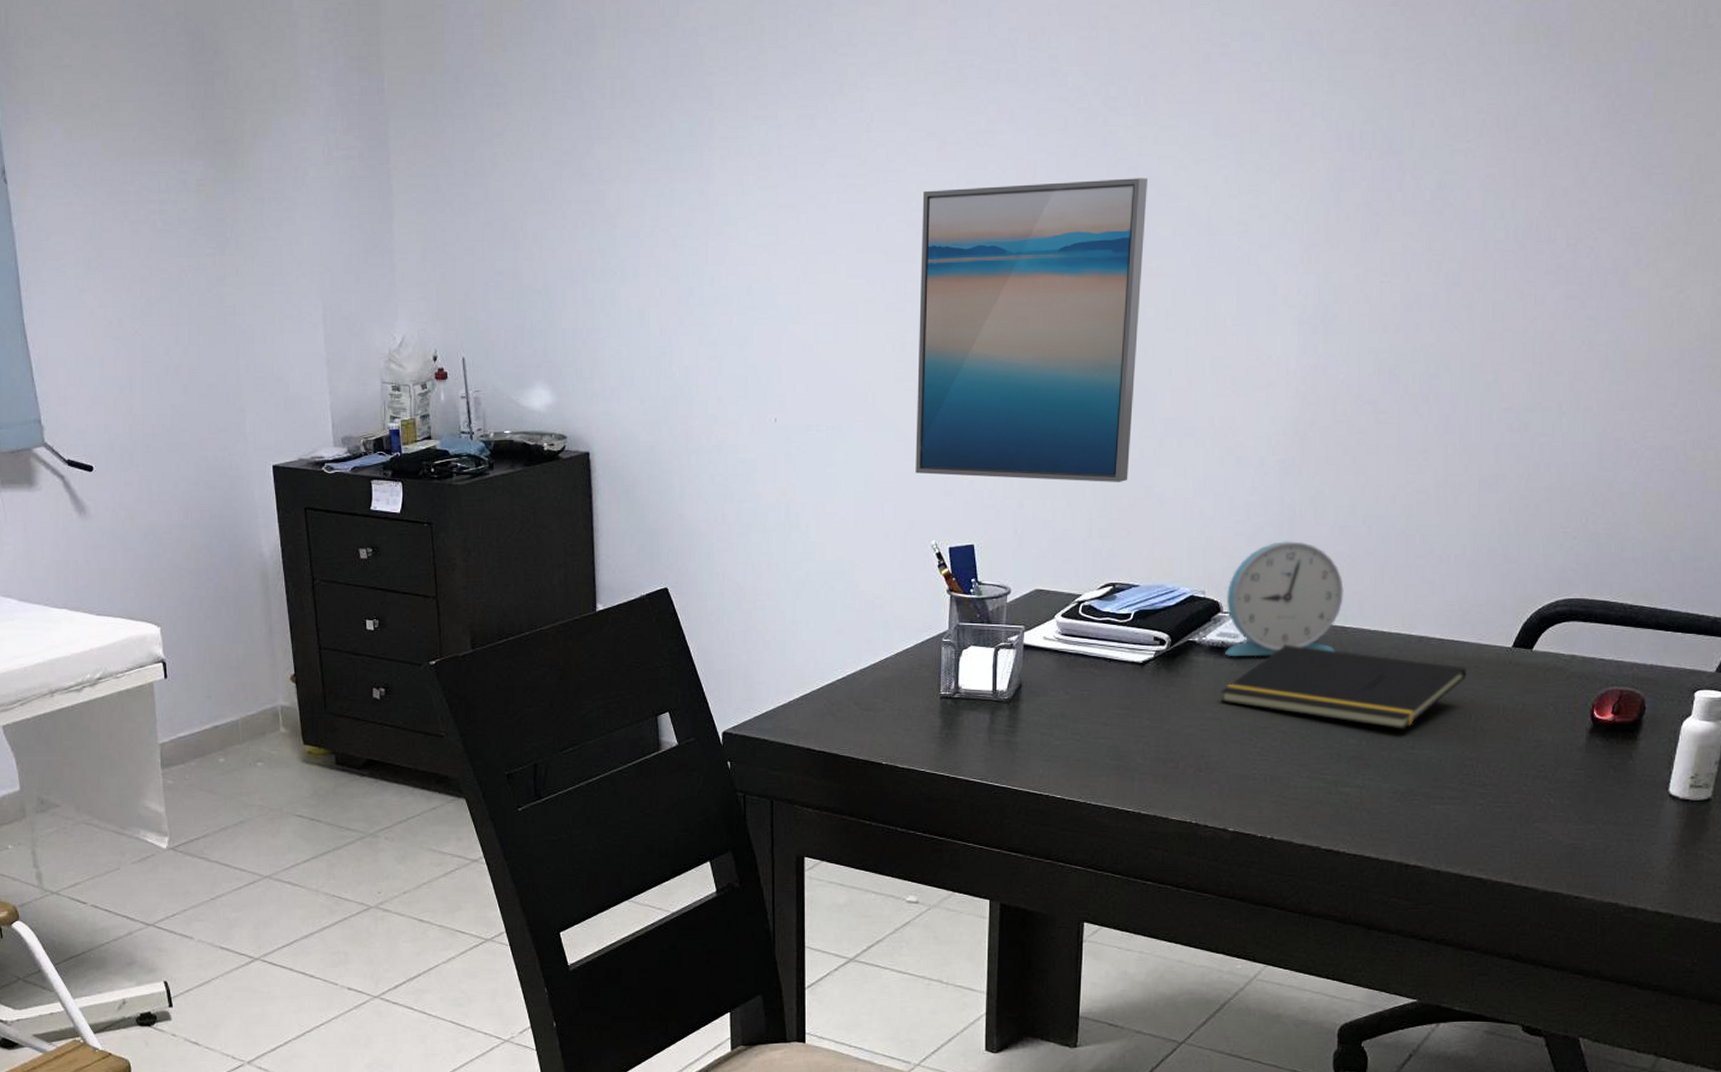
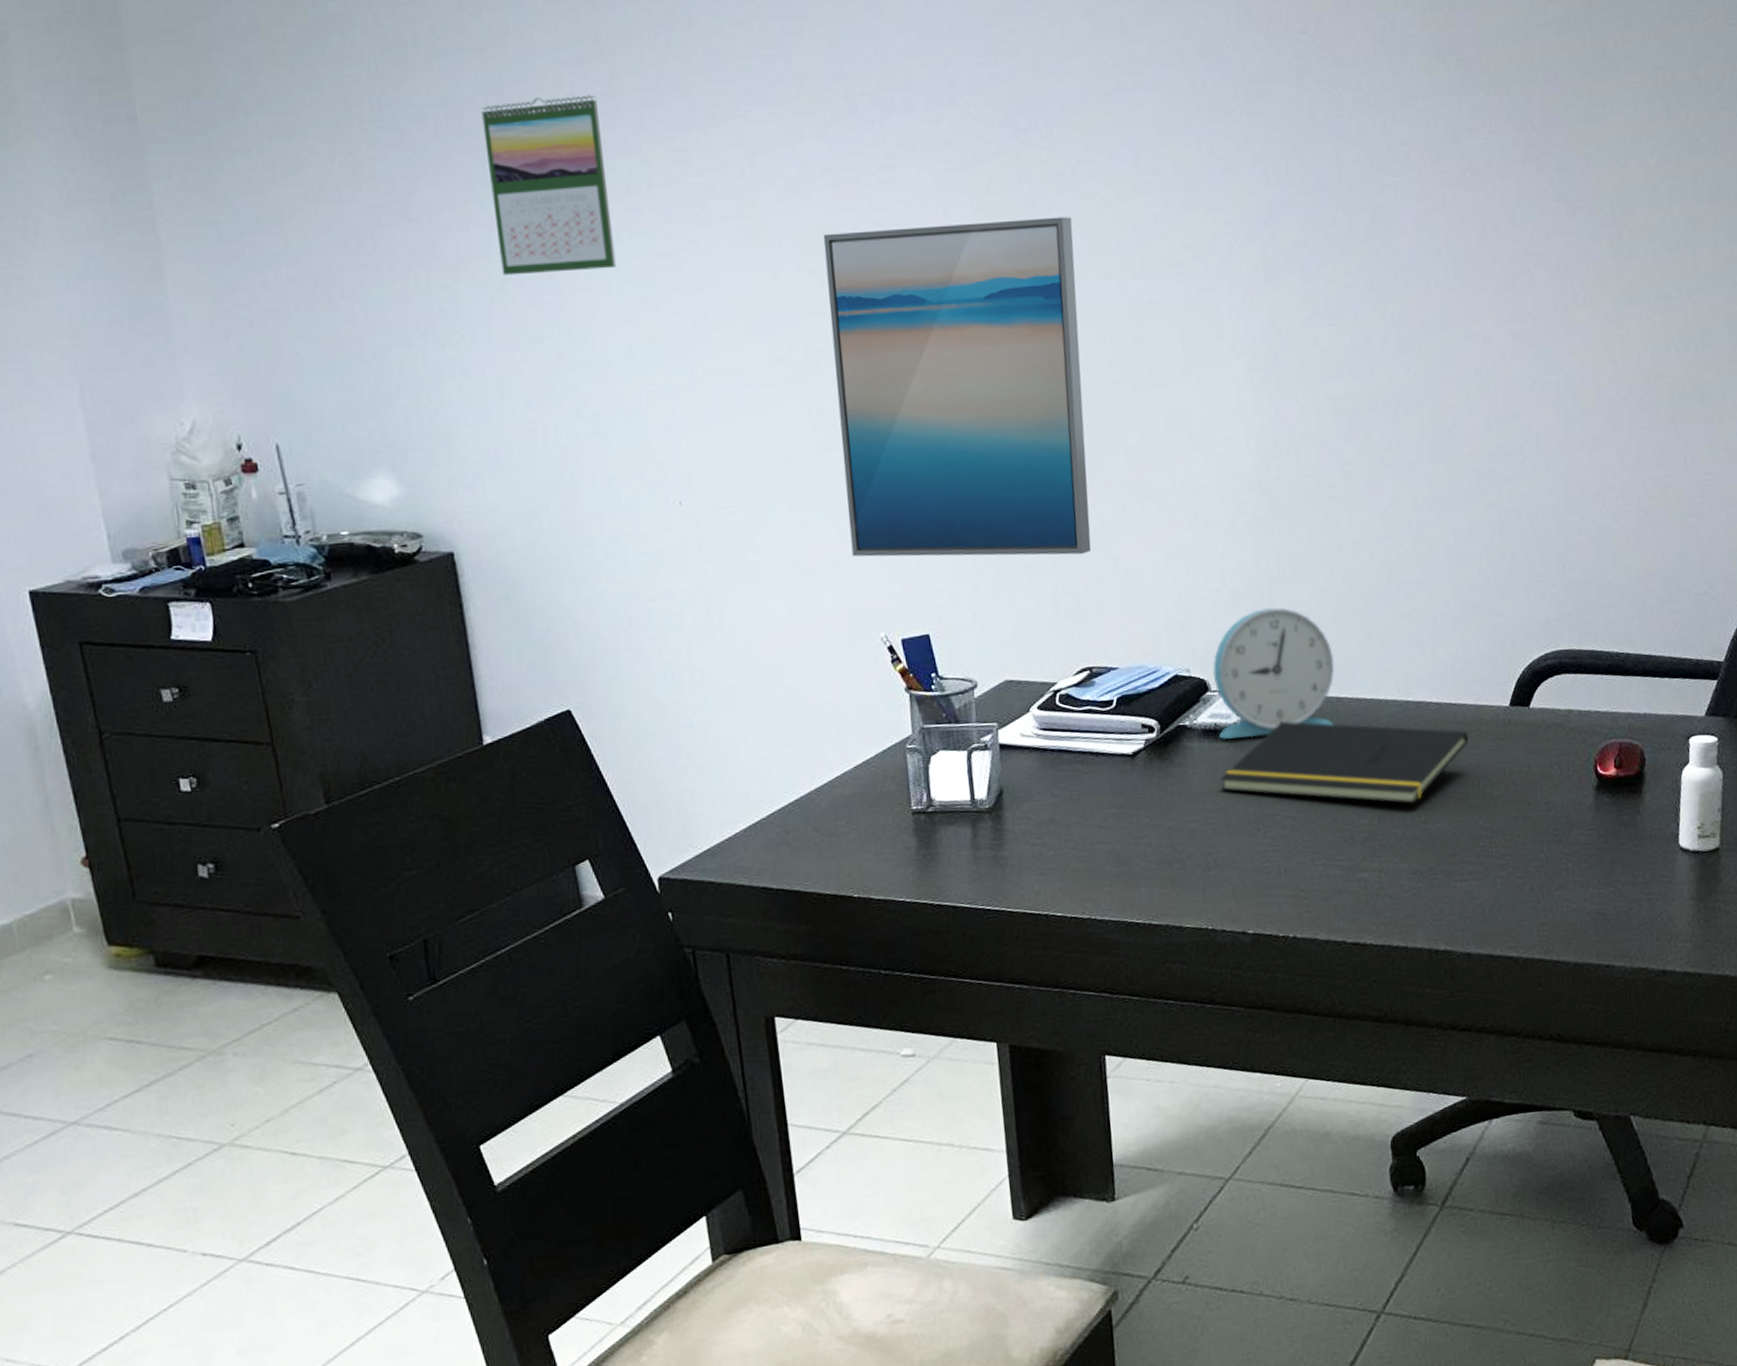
calendar: none [650,68,745,223] -> present [481,95,617,276]

